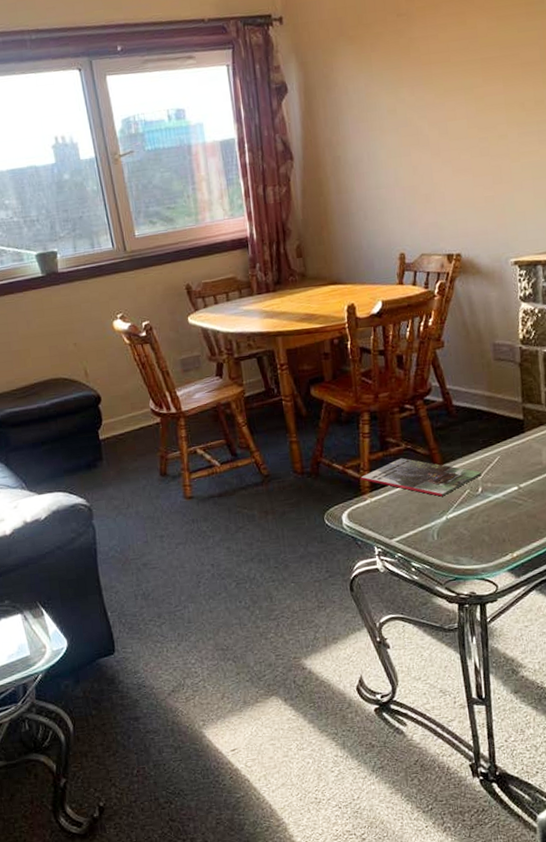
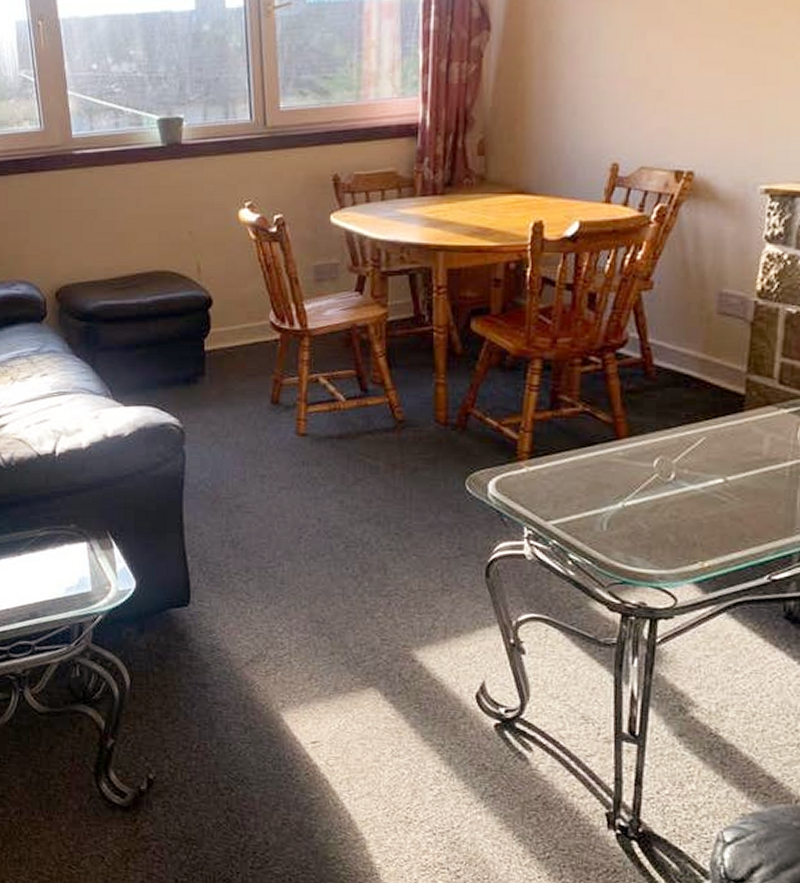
magazine: present [360,458,482,497] -> none [519,422,679,477]

